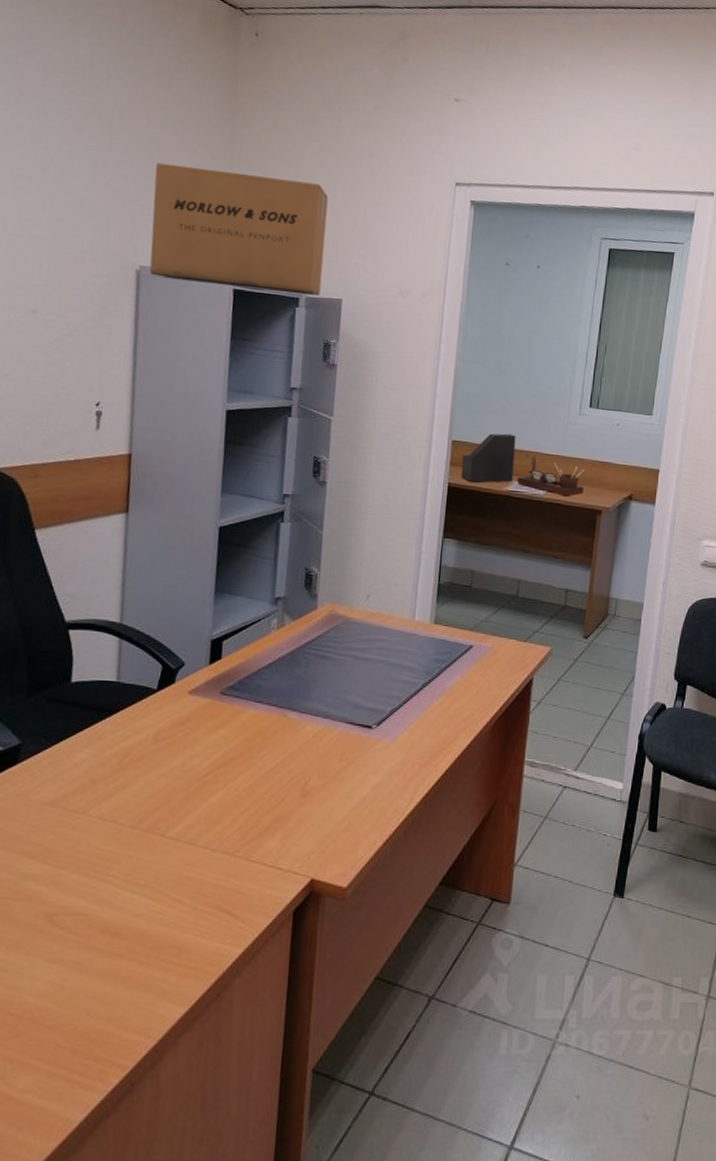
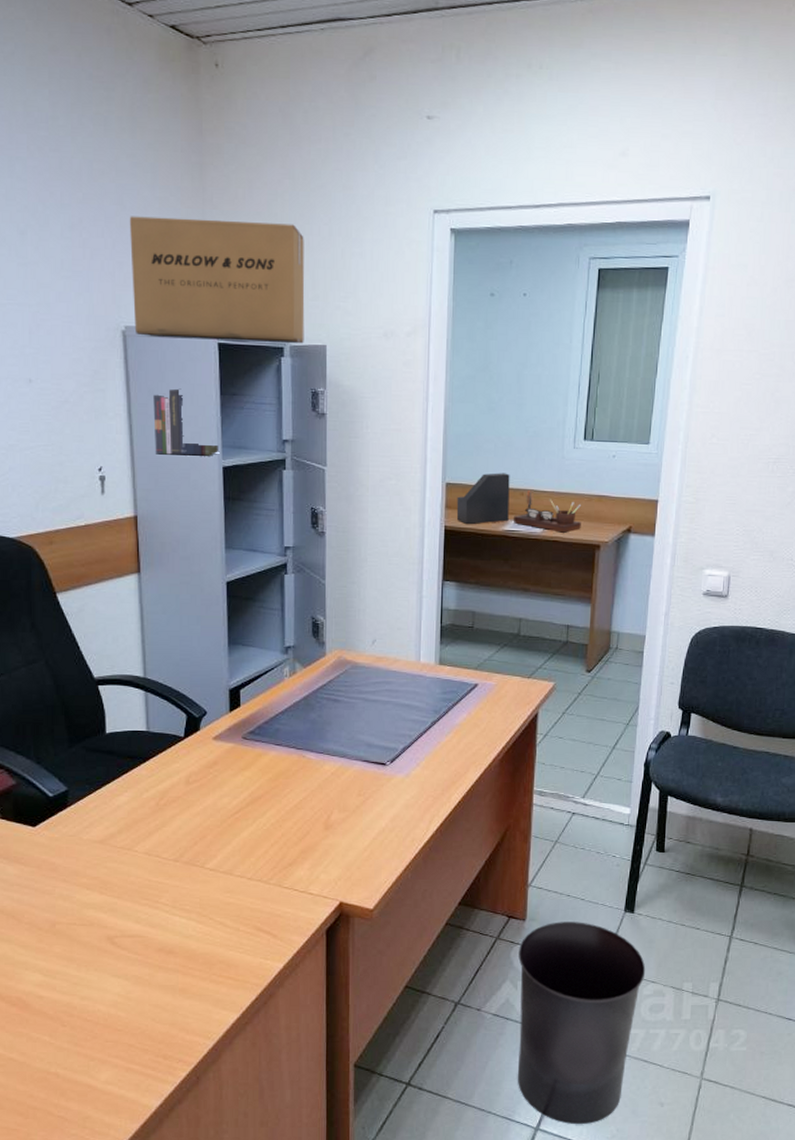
books: none [157,330,224,399] -> present [153,388,218,456]
waste bin: none [492,906,634,1143] -> present [517,921,646,1125]

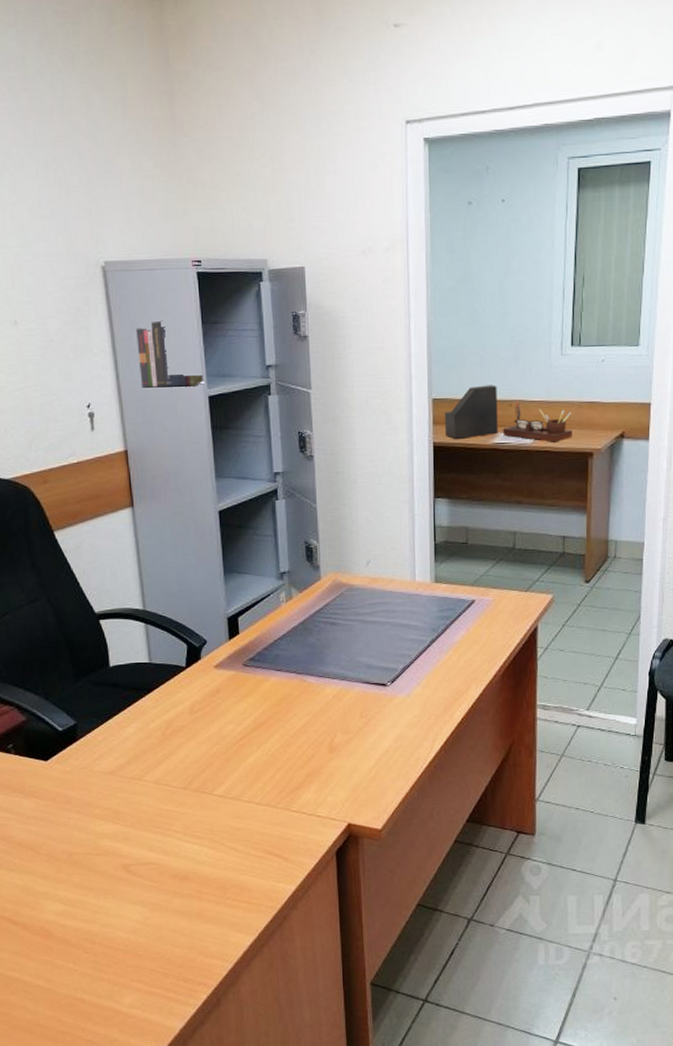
box: present [129,216,305,344] -> none [102,146,282,271]
waste bin: present [517,921,646,1125] -> none [529,834,660,1037]

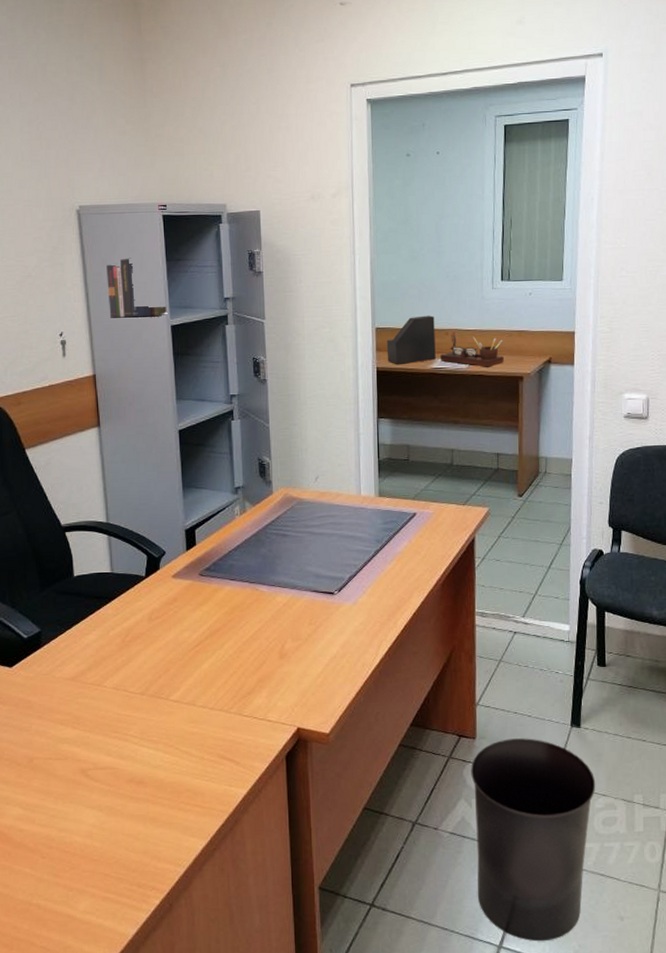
waste bin: none [529,834,660,1037] -> present [471,738,596,942]

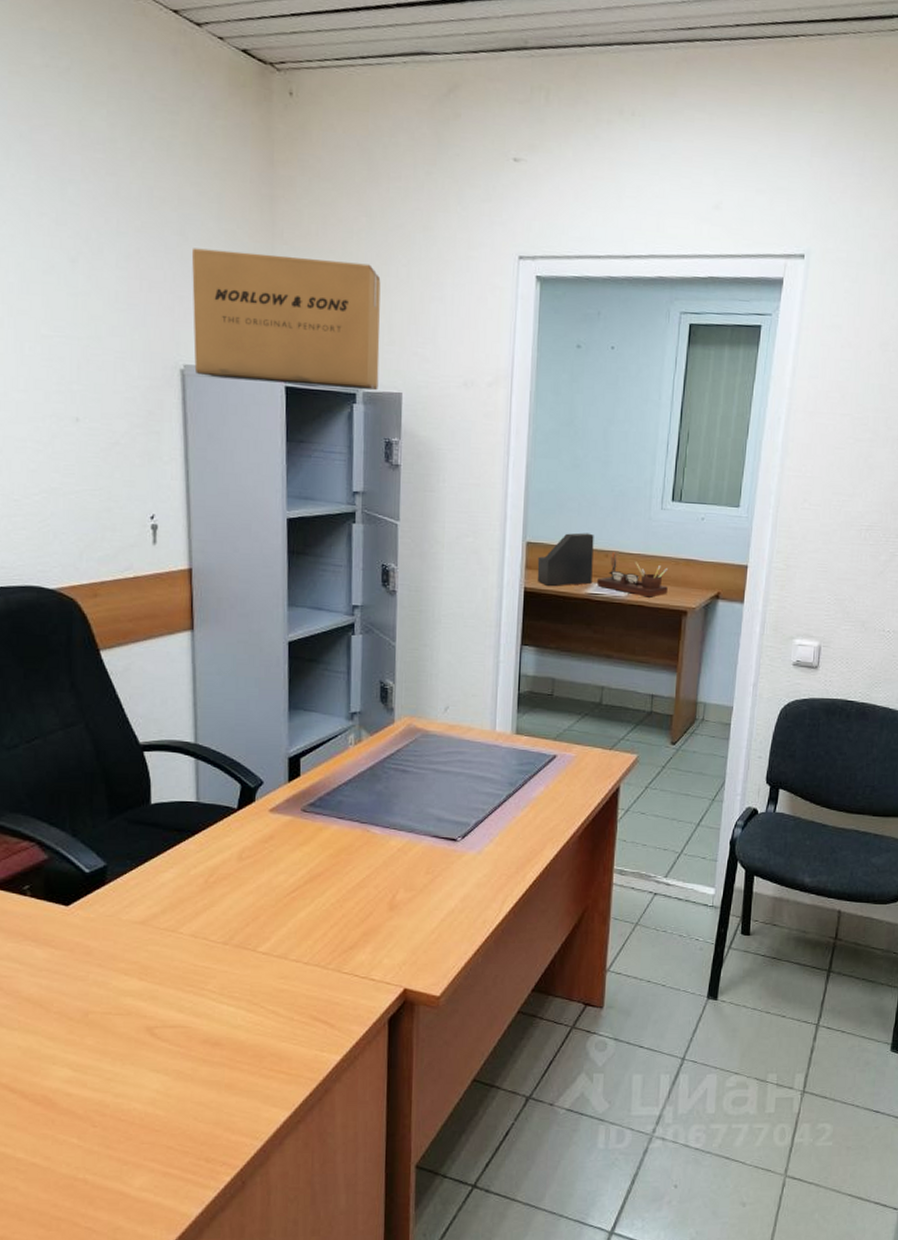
box: none [79,106,240,214] -> present [191,248,381,391]
books: present [106,258,167,318] -> none [212,433,283,507]
waste bin: present [471,738,596,942] -> none [591,1009,729,1228]

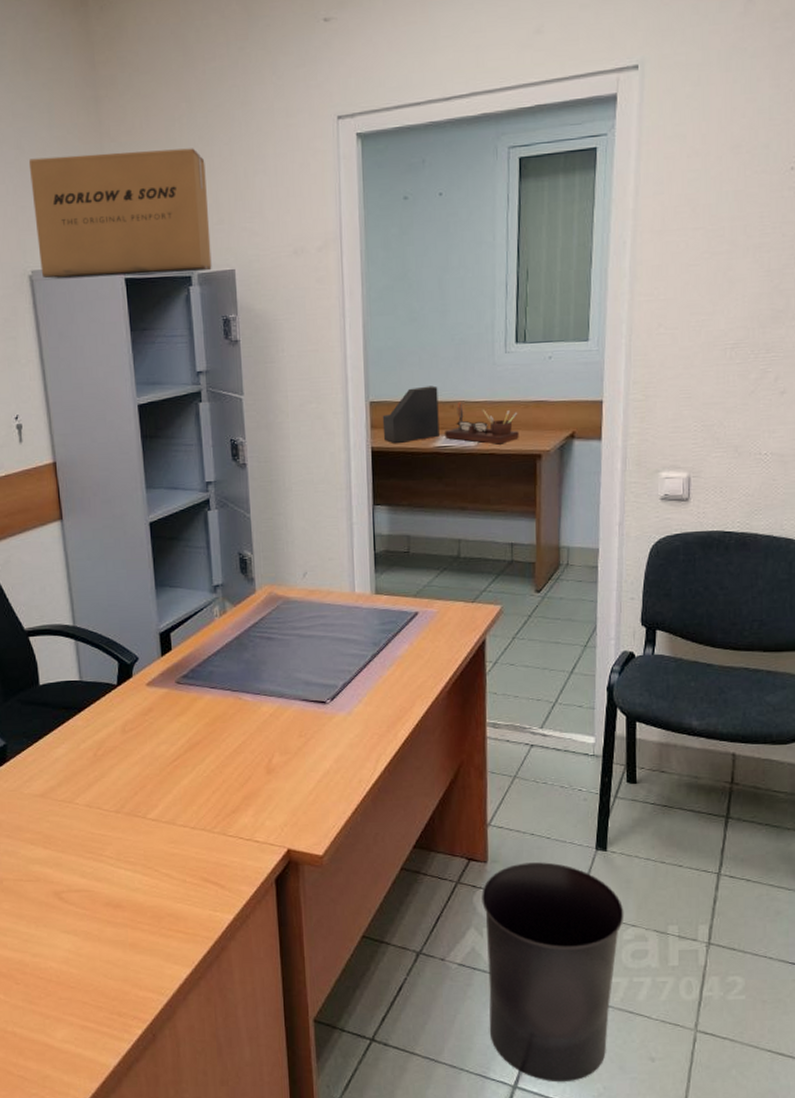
waste bin: none [591,1009,729,1228] -> present [482,862,624,1083]

